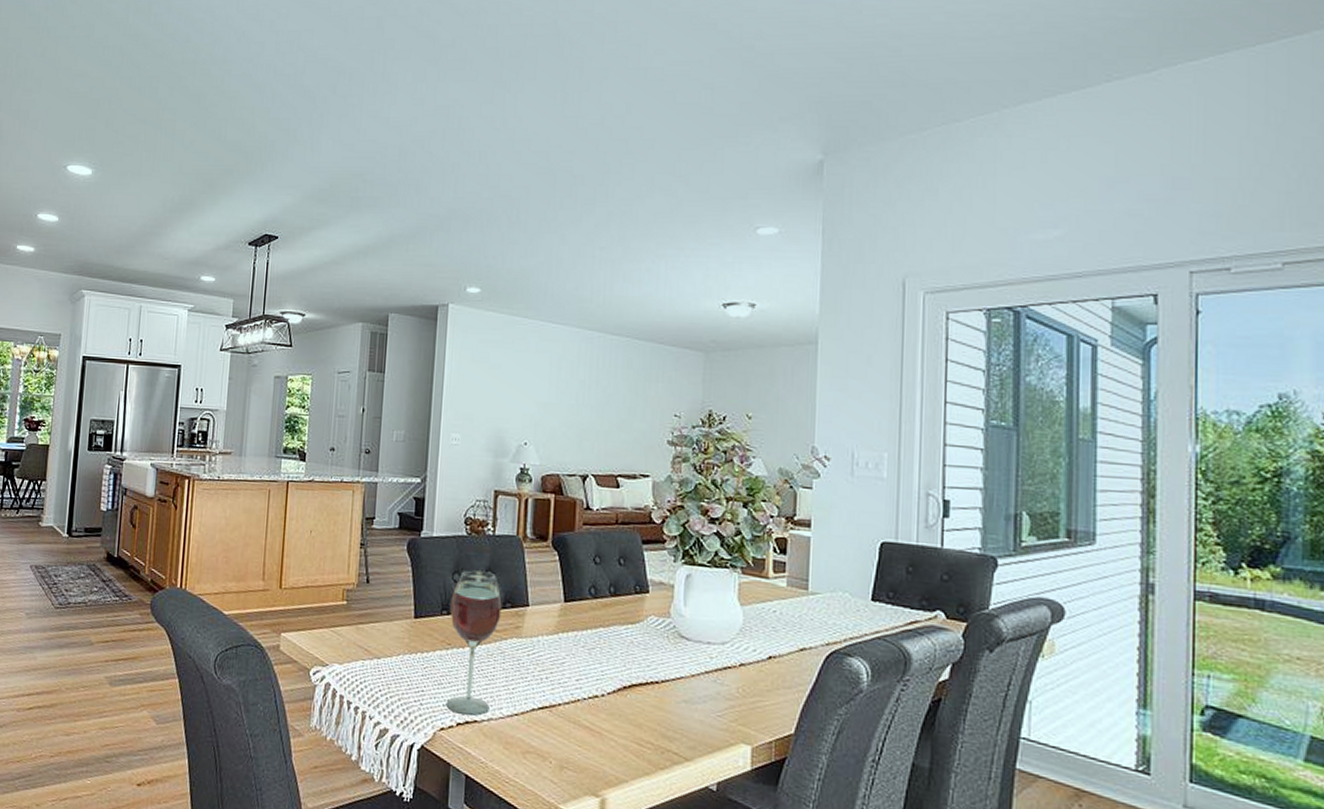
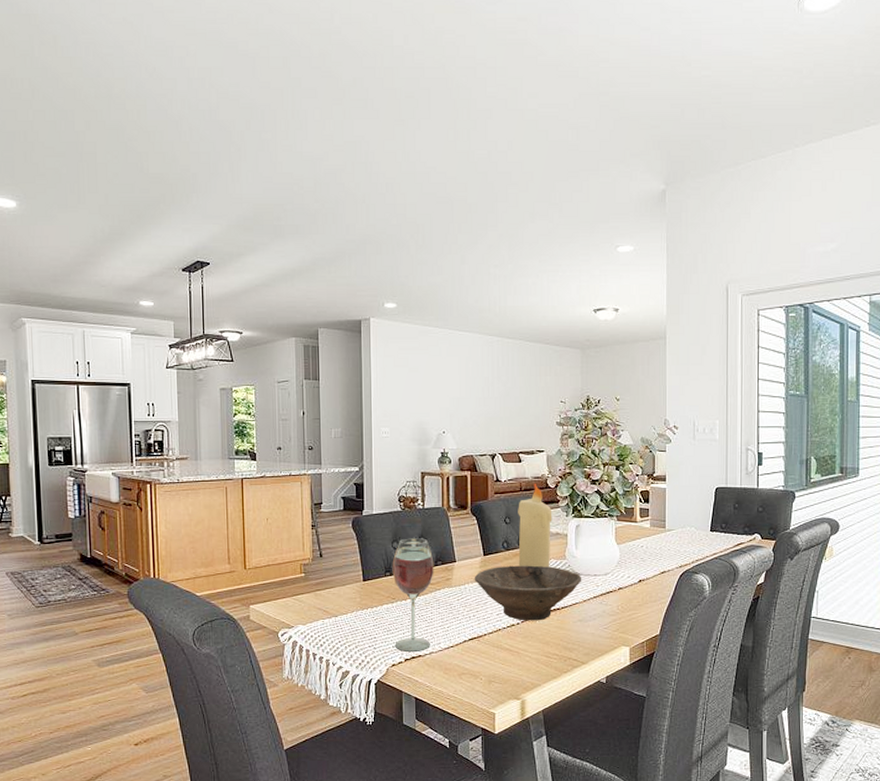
bowl: none [550,618,691,695] -> present [474,565,582,621]
candle: none [607,515,656,626] -> present [518,483,552,568]

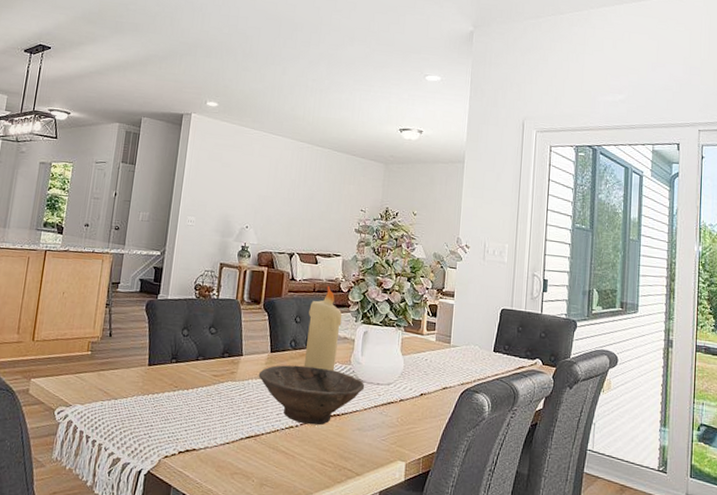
wineglass: present [392,538,434,653] -> none [171,326,222,446]

